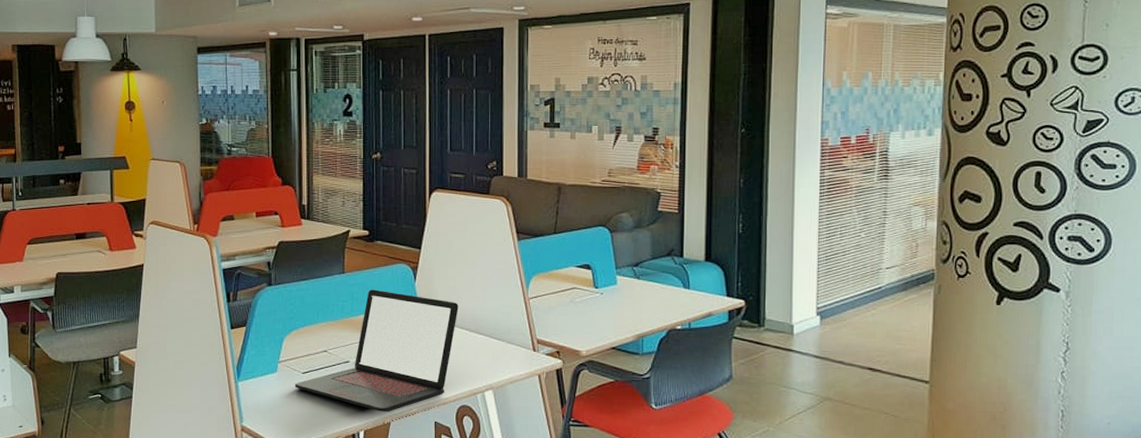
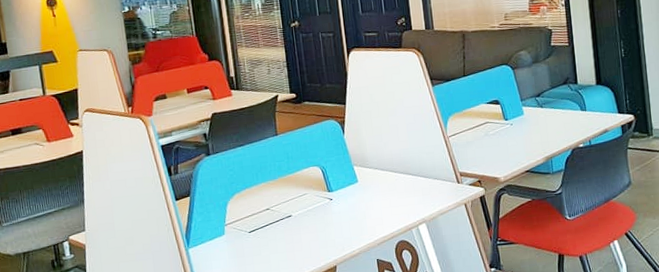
laptop: present [294,289,459,412] -> none [242,146,387,258]

